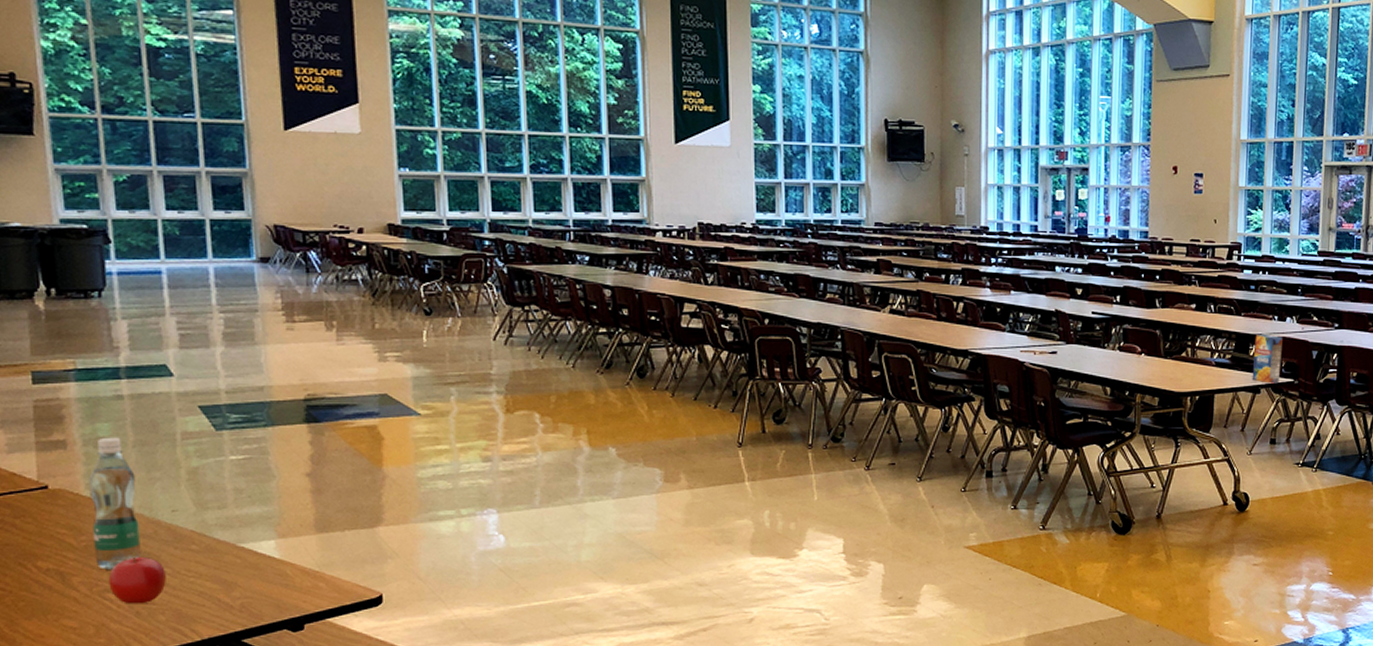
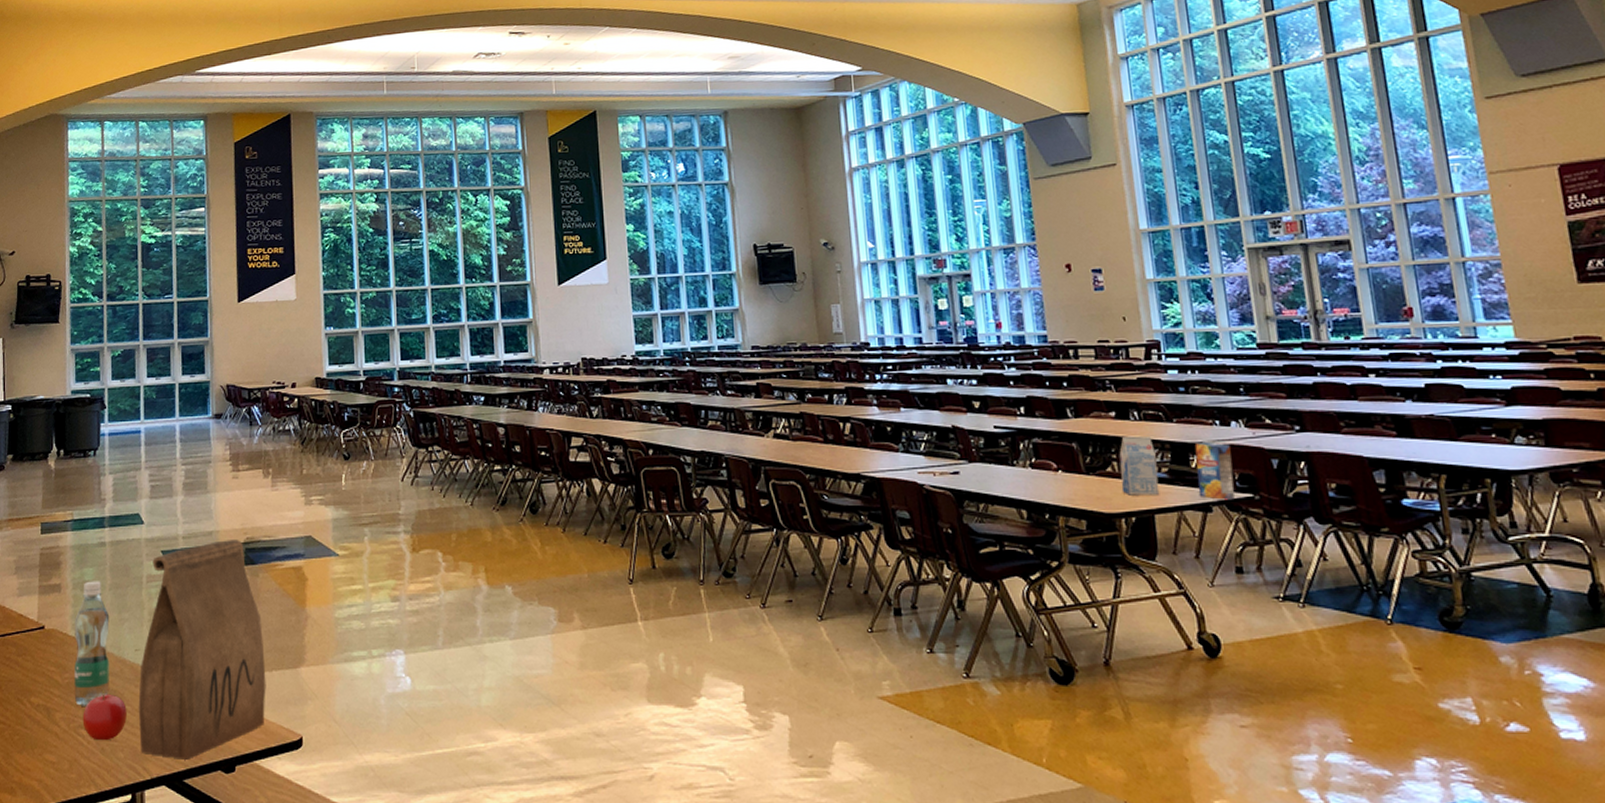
paper bag: none [179,396,338,620] -> present [138,540,266,760]
milk carton: none [1191,326,1223,379] -> present [1119,436,1160,497]

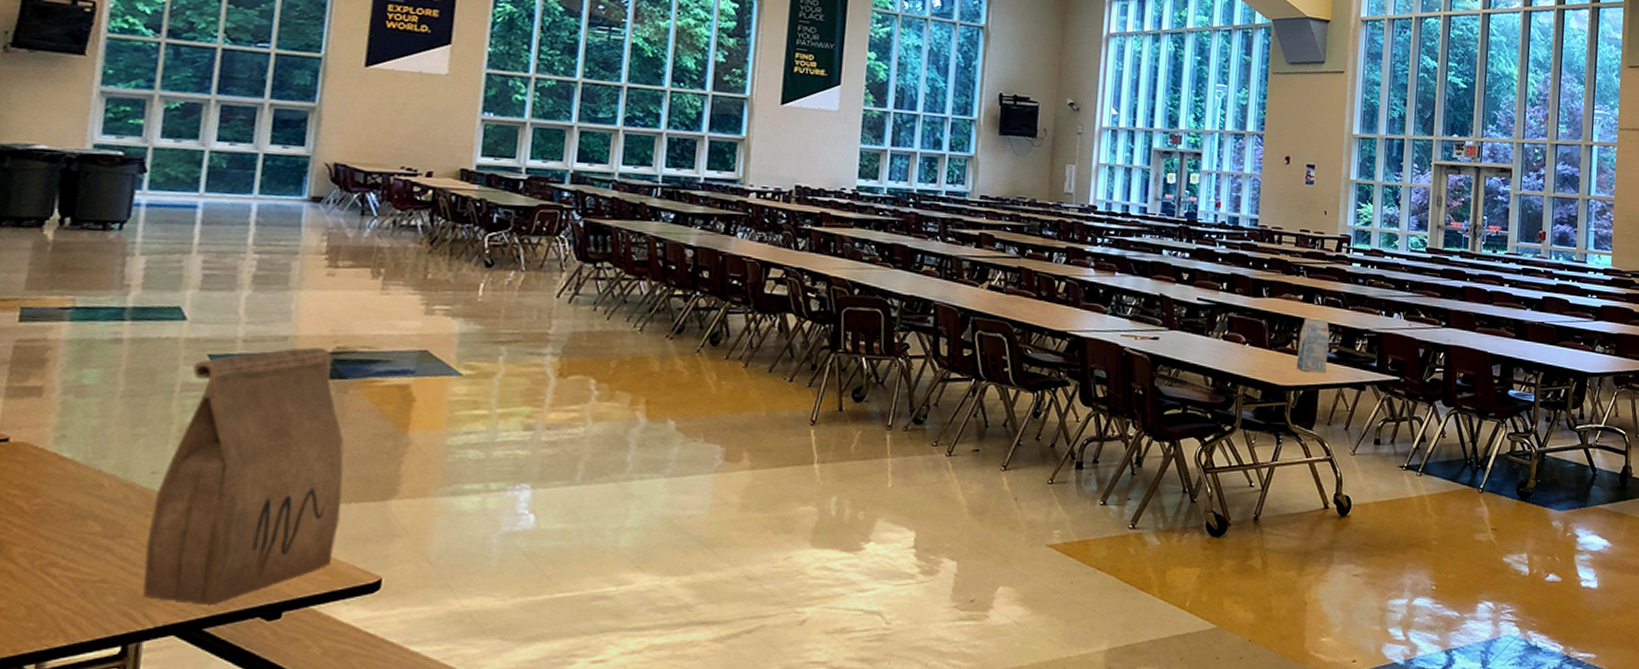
bottle: present [74,581,110,706] -> none [46,385,117,539]
apple: present [82,689,127,741] -> none [55,519,128,582]
juice box: present [1194,443,1235,500] -> none [1357,330,1390,381]

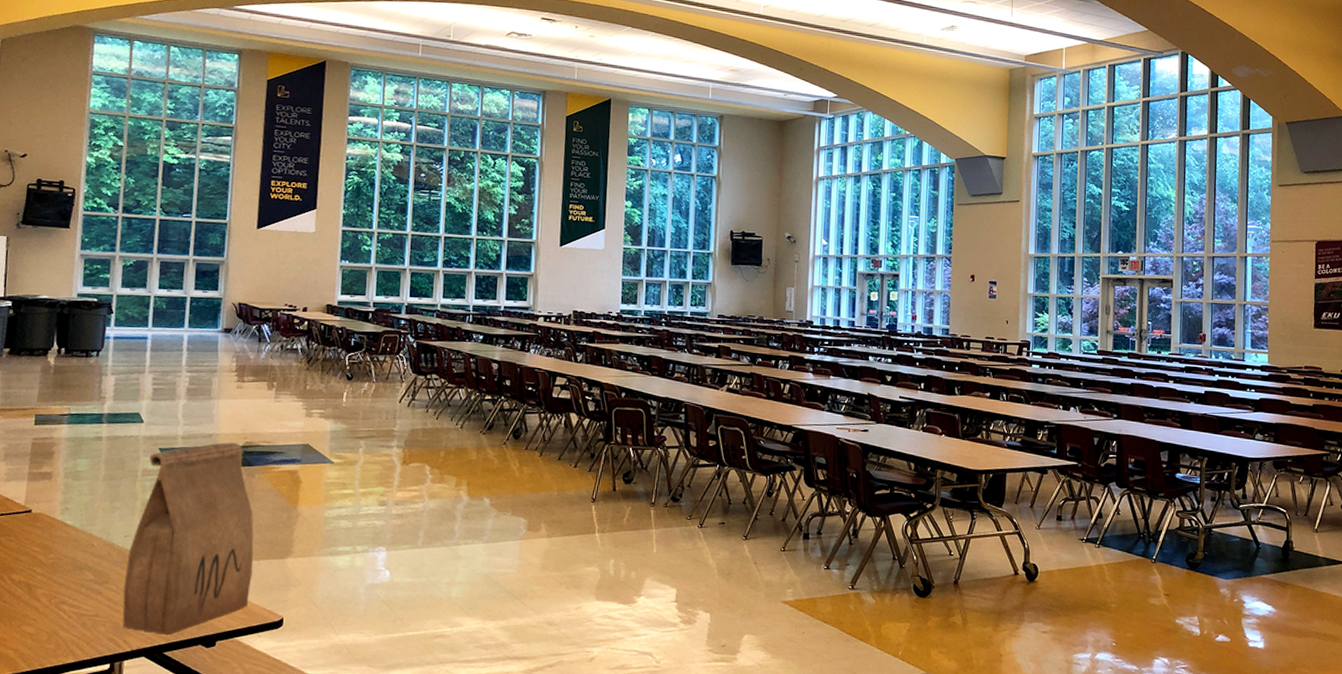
milk carton: present [1296,317,1330,374] -> none [986,412,1014,460]

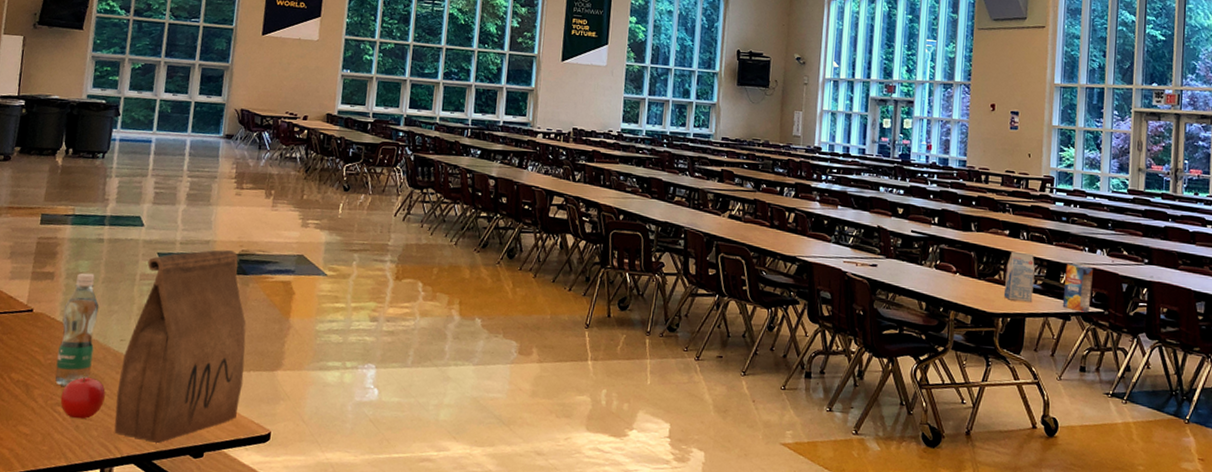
bottle: none [58,471,101,584] -> present [55,272,100,386]
apple: none [65,570,112,616] -> present [60,372,106,419]
milk carton: none [986,412,1014,460] -> present [1003,251,1035,303]
juice box: none [1040,422,1067,466] -> present [1062,264,1093,313]

